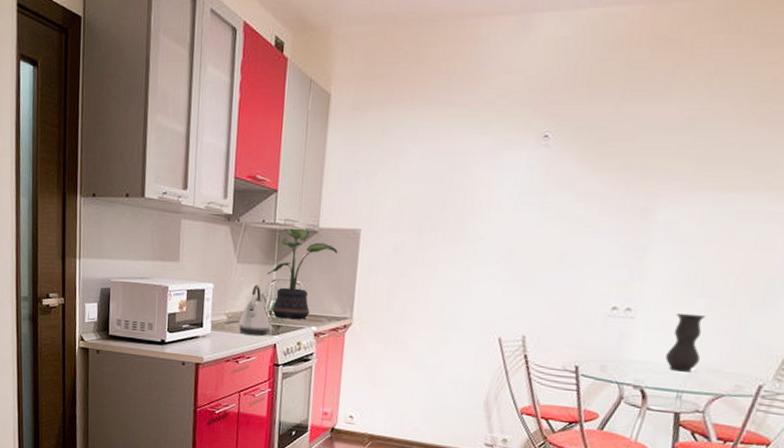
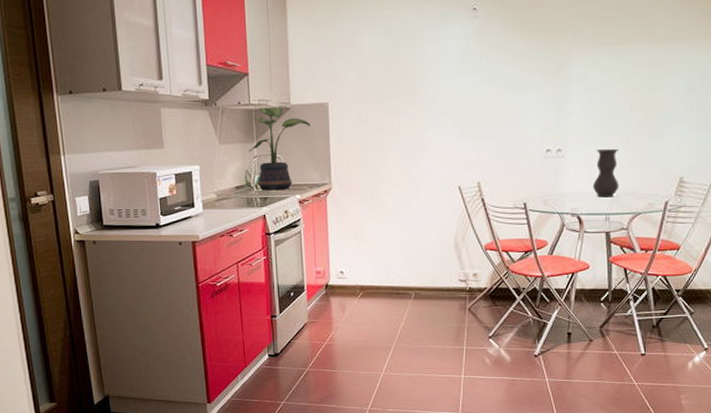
kettle: present [238,284,271,337] -> none [228,161,258,210]

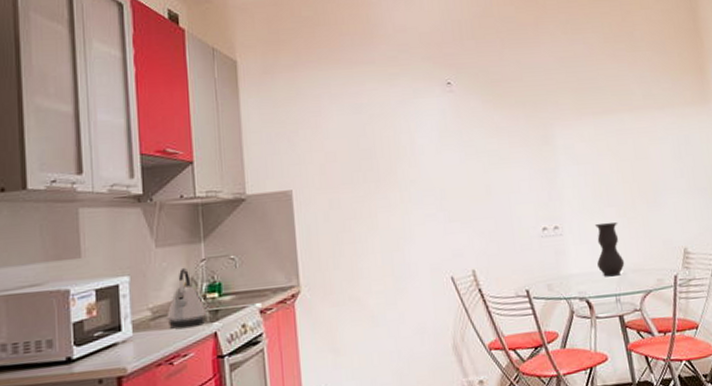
kettle: none [228,161,258,210] -> present [167,267,207,330]
potted plant: present [249,105,310,191] -> none [194,196,271,302]

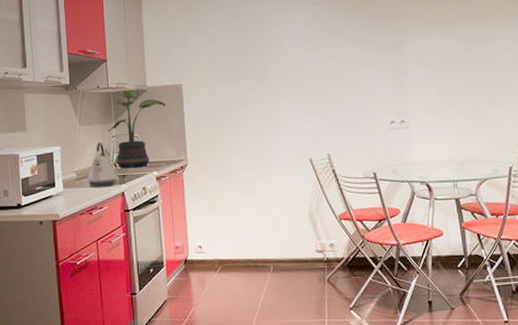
potted plant: none [194,196,271,302] -> present [108,88,166,169]
vase: present [595,222,625,277] -> none [438,118,464,165]

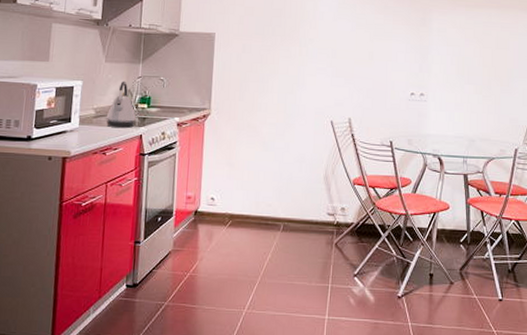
potted plant: present [108,88,166,169] -> none [134,30,196,112]

